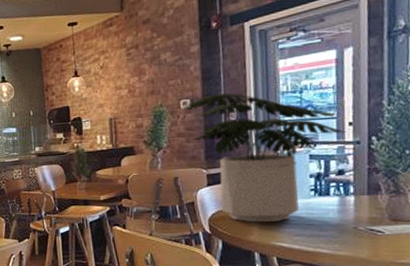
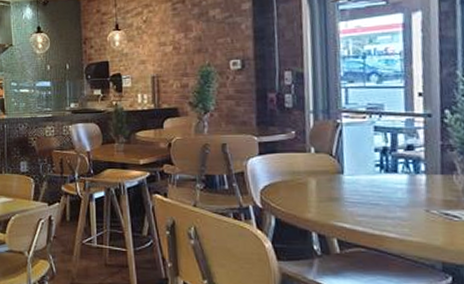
potted plant: present [183,93,346,223] -> none [233,55,416,199]

